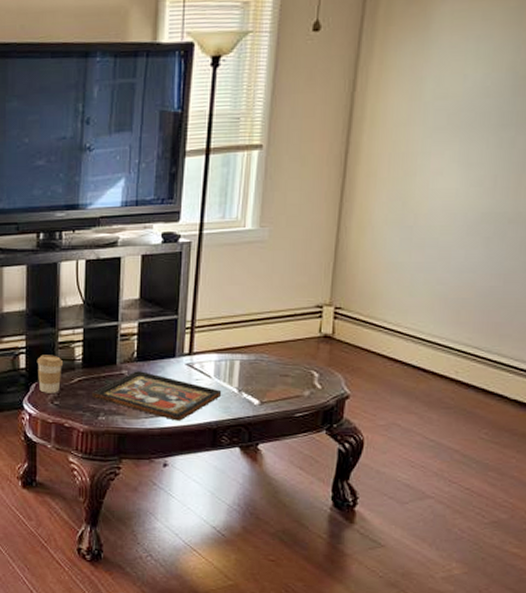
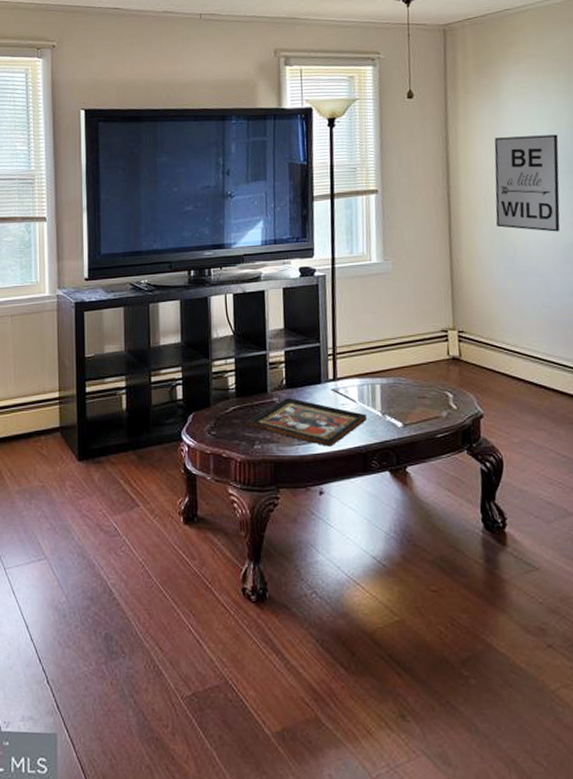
coffee cup: present [37,355,64,393] -> none [193,385,218,424]
wall art: none [399,79,494,199] -> present [494,134,560,232]

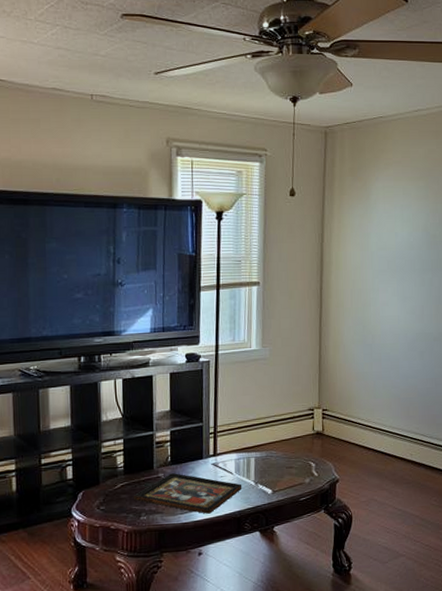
wall art: present [494,134,560,232] -> none [359,236,415,323]

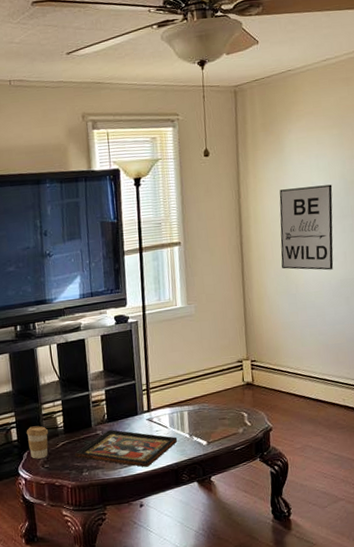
coffee cup: none [83,465,107,500] -> present [26,426,49,459]
wall art: none [359,236,415,323] -> present [279,184,334,270]

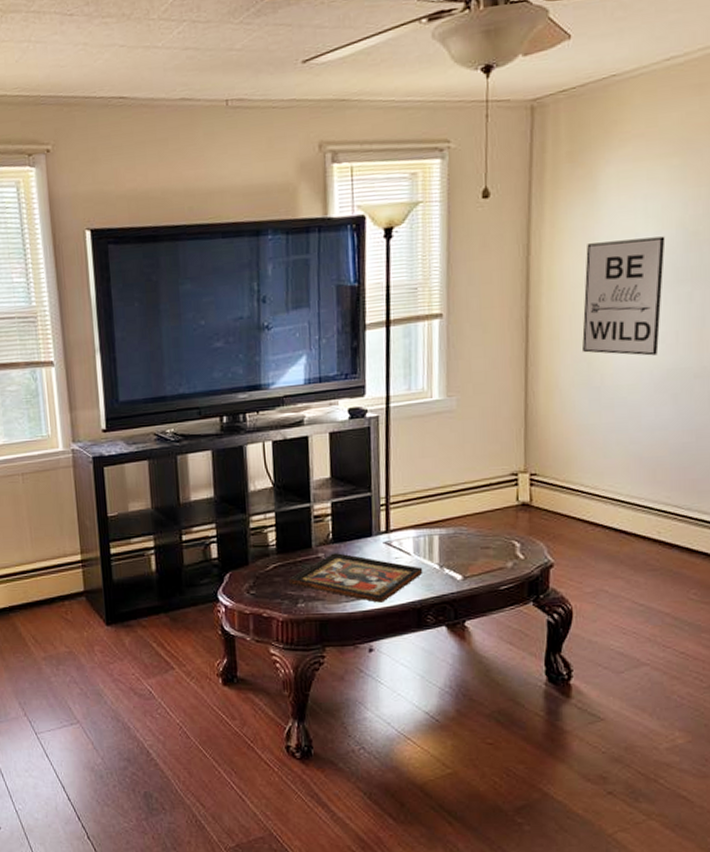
coffee cup: present [26,426,49,459] -> none [229,542,257,583]

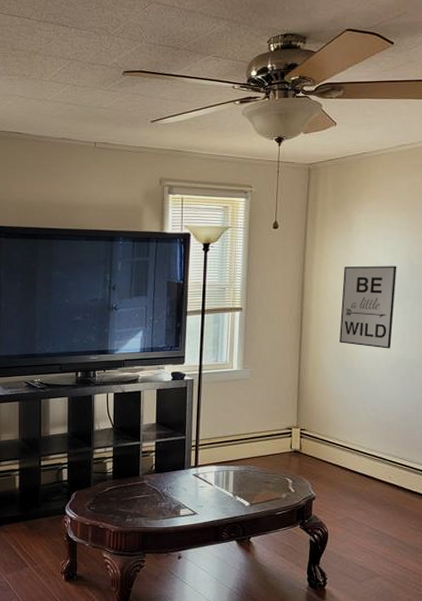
decorative tray: present [288,553,423,603] -> none [120,481,221,521]

